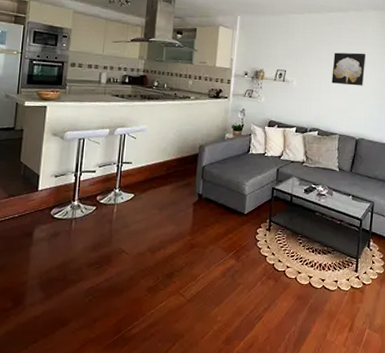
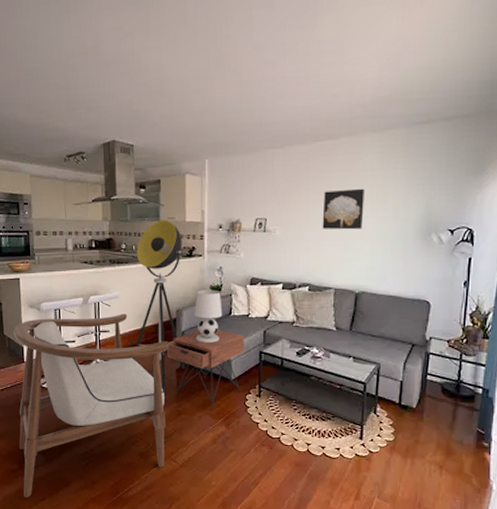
armchair: none [13,146,190,340] -> present [14,314,170,497]
floor lamp: none [152,63,211,228] -> present [132,220,185,395]
nightstand: none [185,166,260,243] -> present [166,330,245,410]
table lamp: none [215,128,242,178] -> present [193,290,223,343]

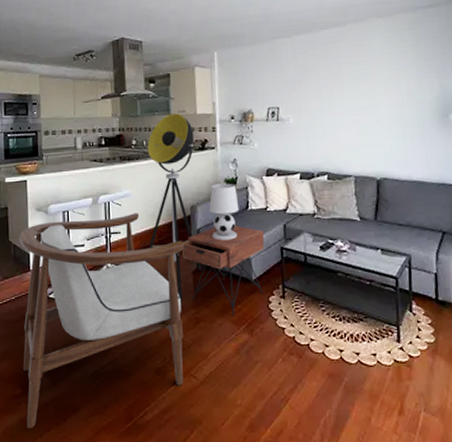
wall art: present [322,188,365,230] -> none [335,72,378,115]

